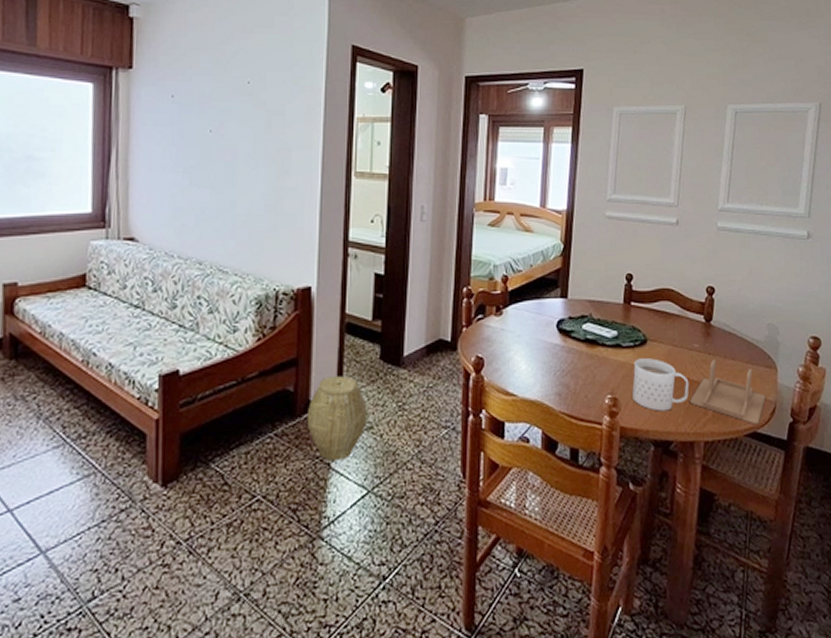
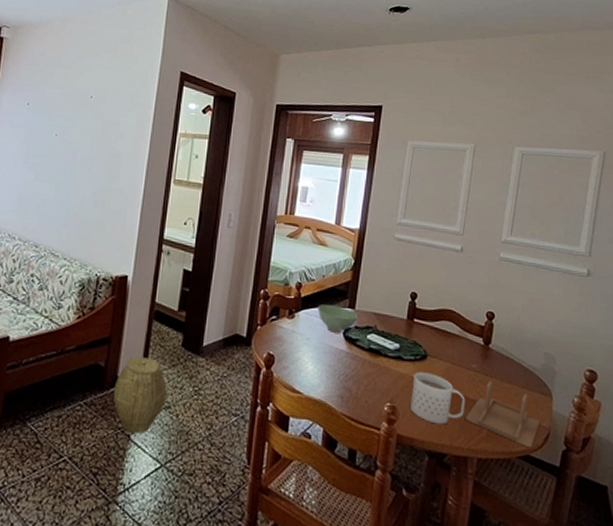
bowl: none [526,297,571,326] -> present [317,305,357,333]

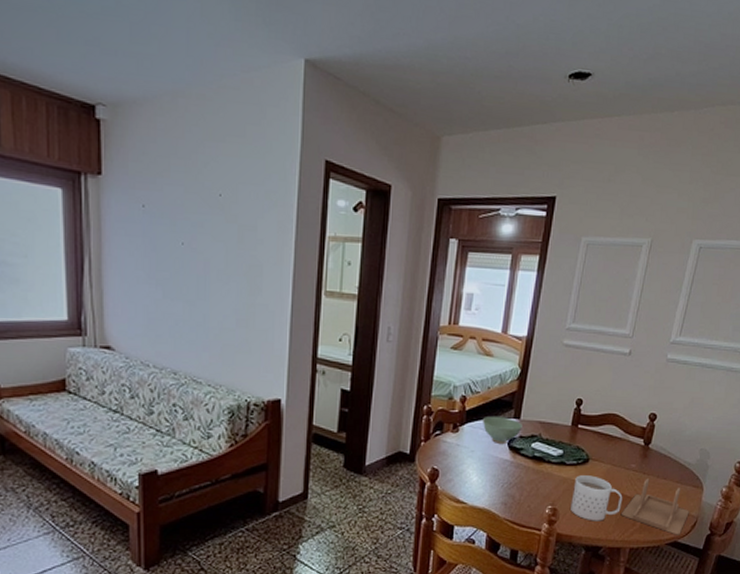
woven basket: present [113,357,167,434] -> none [275,481,331,553]

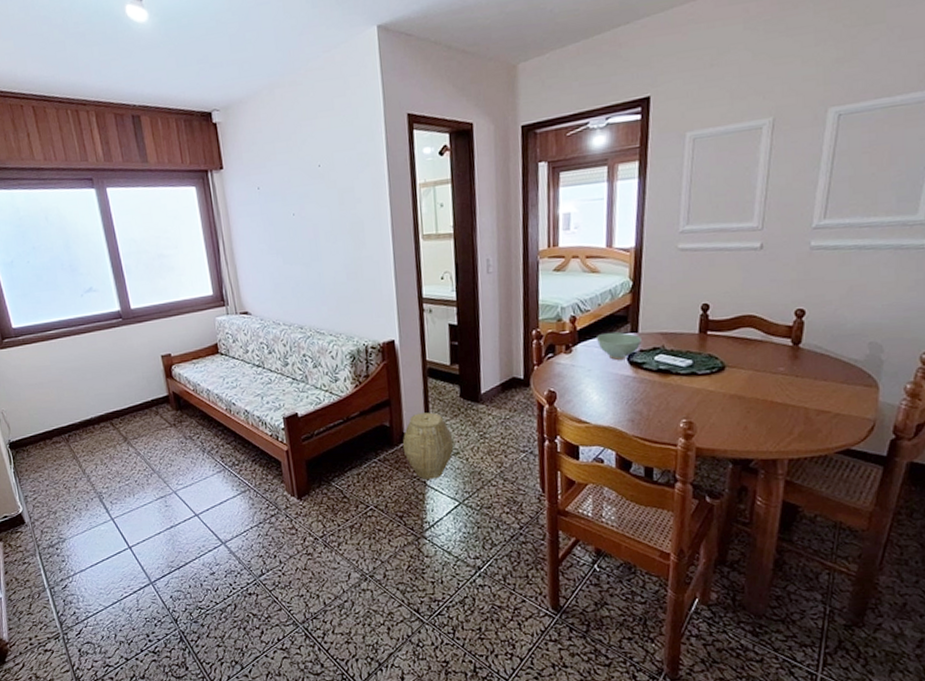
woven basket: none [275,481,331,553] -> present [402,412,454,480]
mug: present [571,475,623,521] -> none [709,383,773,433]
napkin holder: present [620,478,689,535] -> none [772,381,863,442]

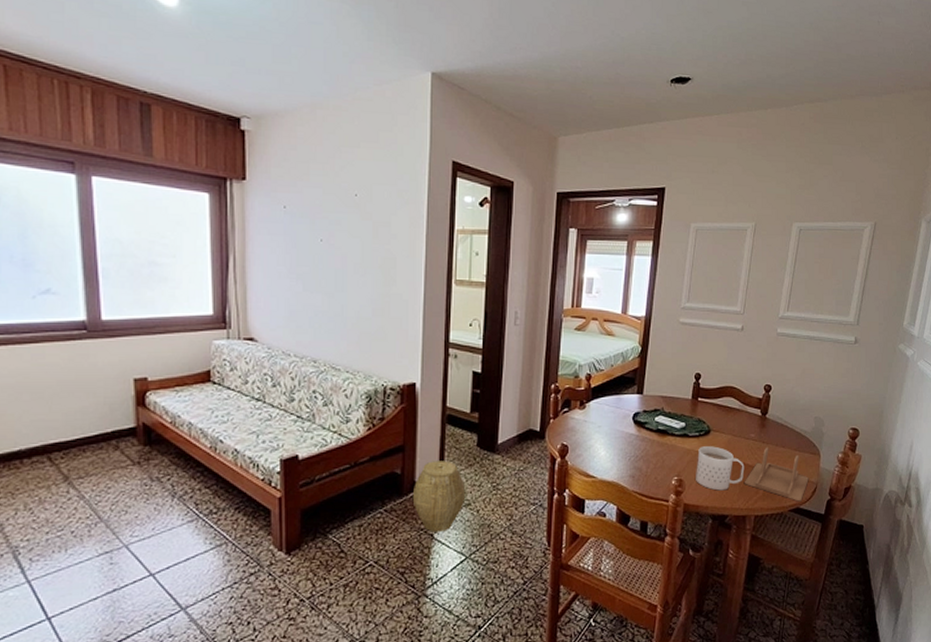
bowl: present [596,332,642,360] -> none [607,393,645,418]
mug: none [709,383,773,433] -> present [696,446,745,491]
napkin holder: none [772,381,863,442] -> present [743,447,809,502]

